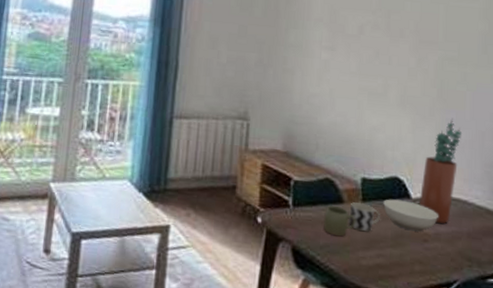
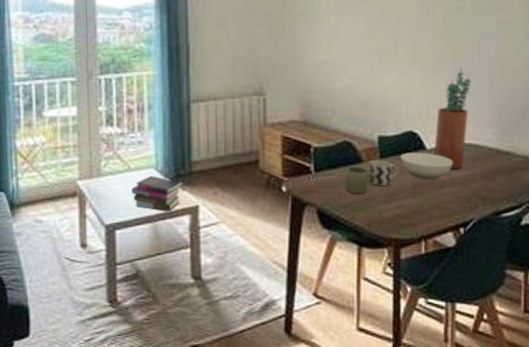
books: none [103,187,156,227] -> present [132,175,183,211]

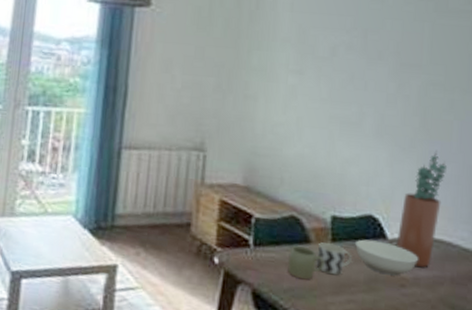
books: present [132,175,183,211] -> none [45,223,103,267]

